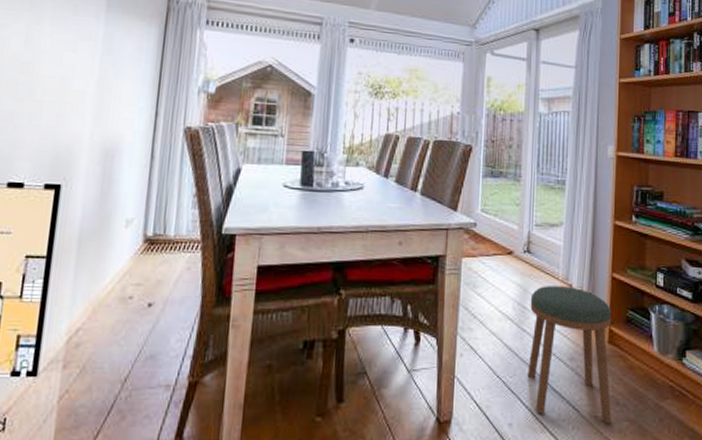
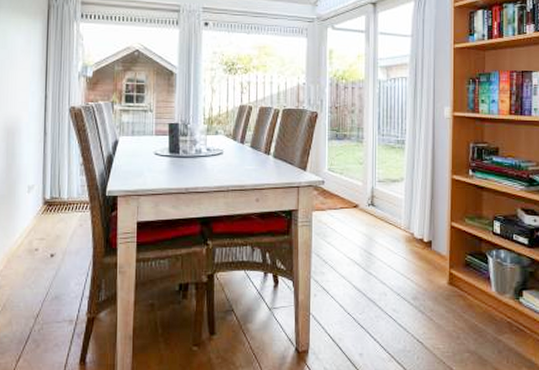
stool: present [527,286,612,424] -> none [375,235,454,355]

